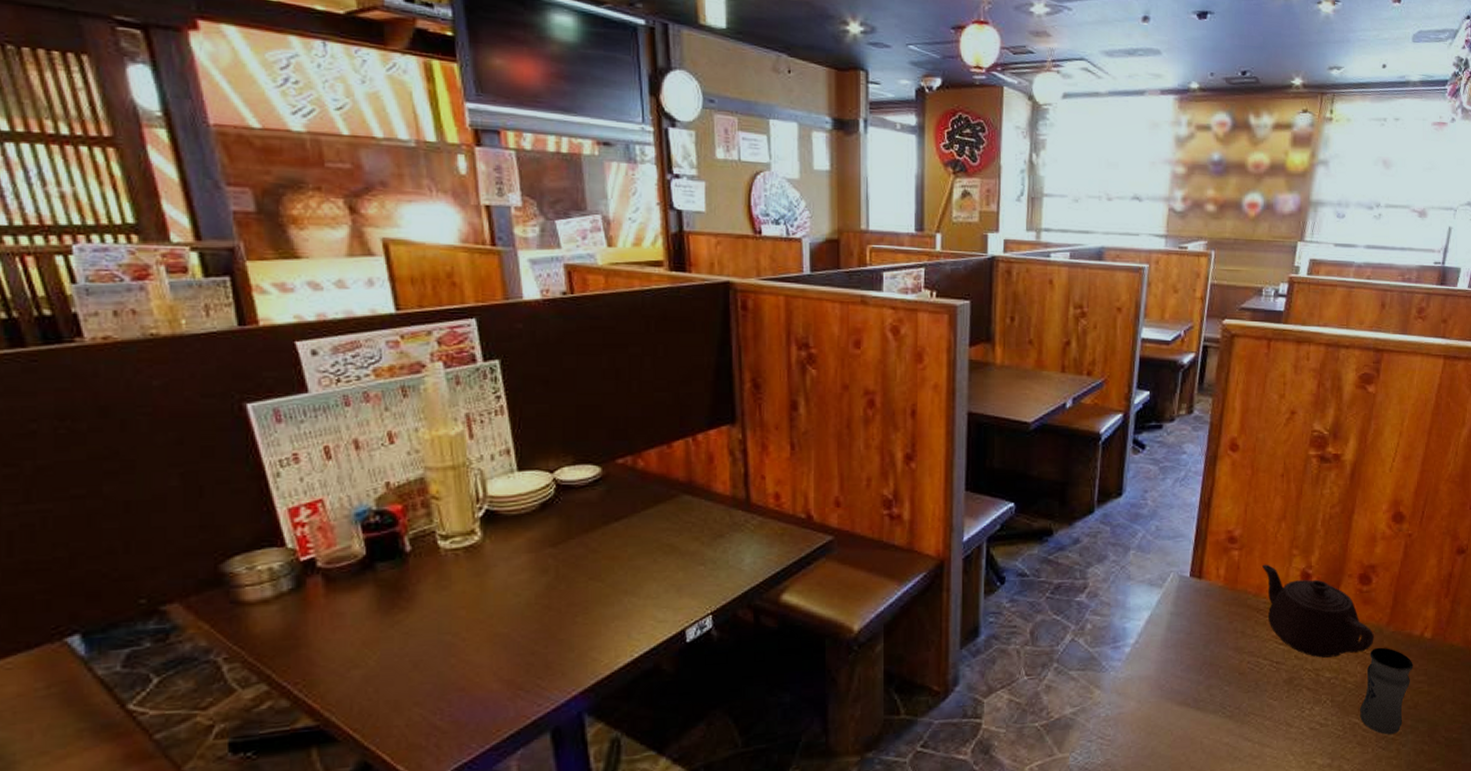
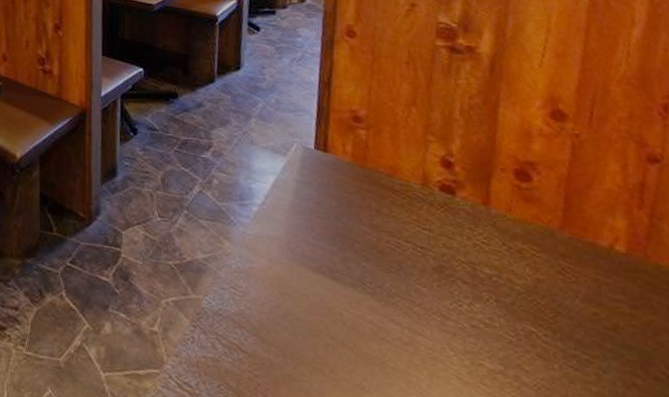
teapot: present [1262,564,1374,658] -> none [394,146,545,254]
jar: present [1360,647,1413,735] -> none [535,251,605,356]

